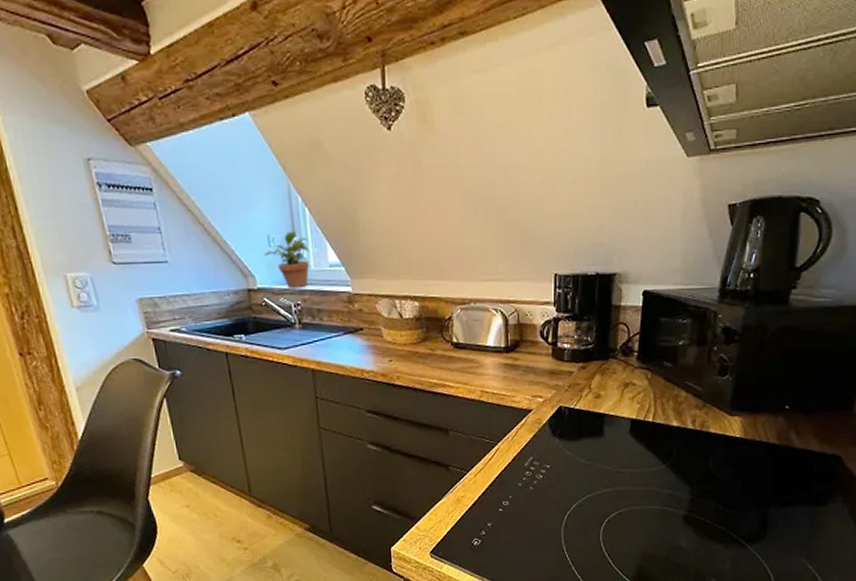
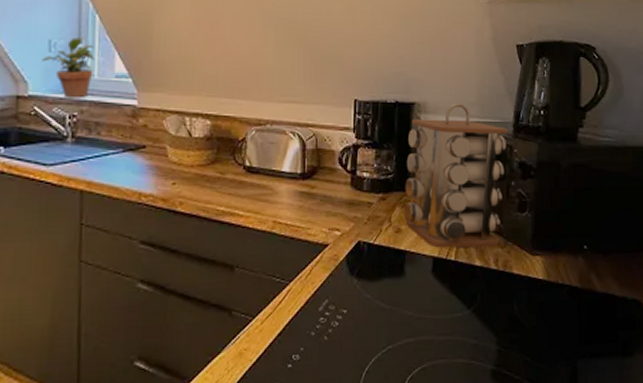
spice rack: none [603,271,713,411] -> present [404,103,507,249]

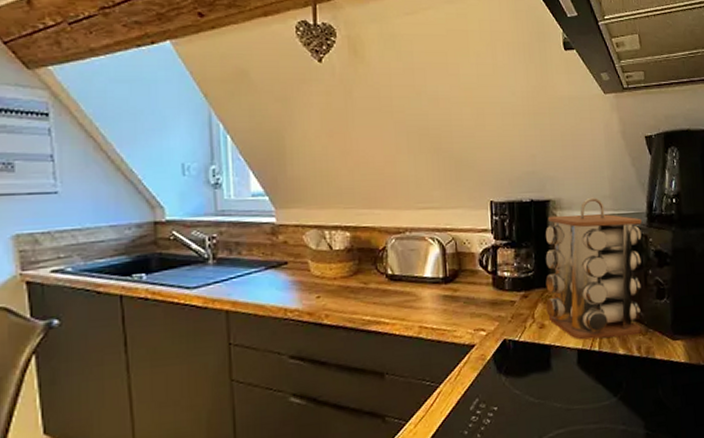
potted plant: present [42,37,94,98] -> none [176,159,229,220]

